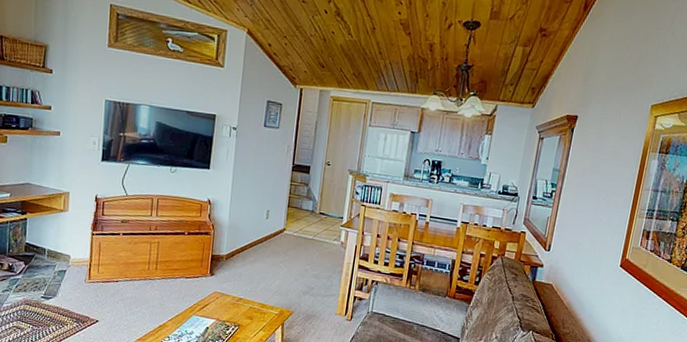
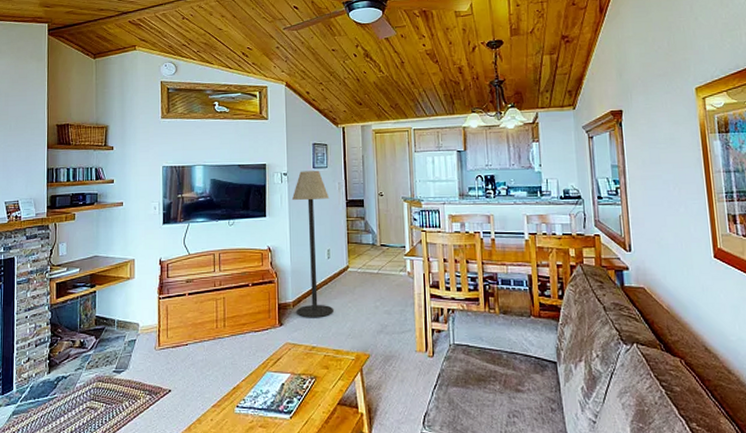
floor lamp: none [229,128,277,273] -> present [292,170,333,318]

